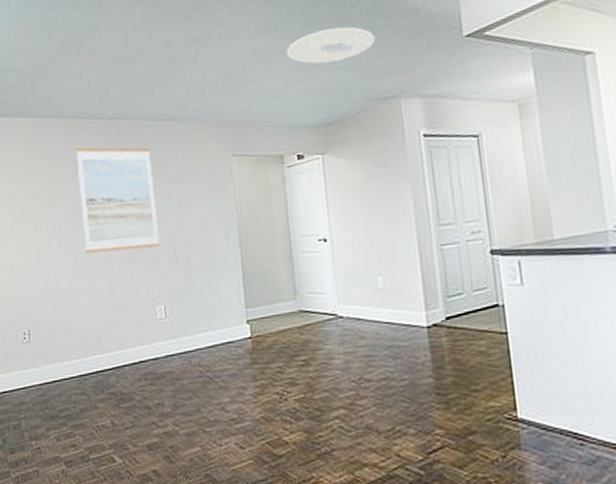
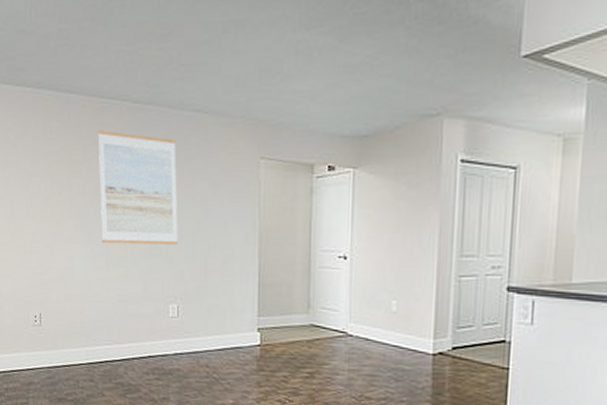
ceiling light: present [286,27,376,64] -> none [331,29,428,69]

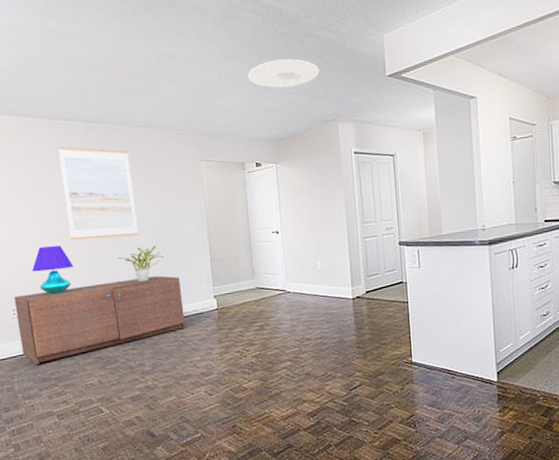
storage trunk: none [37,296,221,383] -> present [14,275,186,366]
table lamp: none [58,246,102,304] -> present [32,245,73,295]
potted plant: none [151,257,205,302] -> present [118,244,165,283]
ceiling light: none [331,29,428,69] -> present [247,59,320,88]

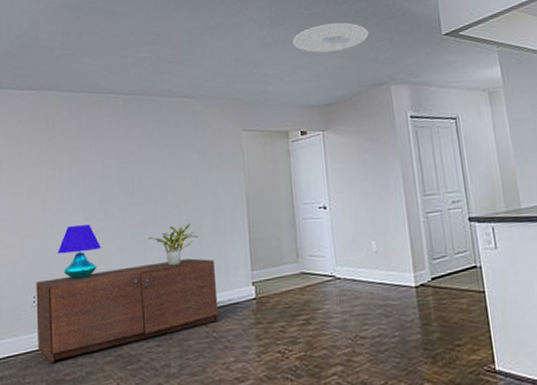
wall art: present [57,146,139,241] -> none [95,119,173,219]

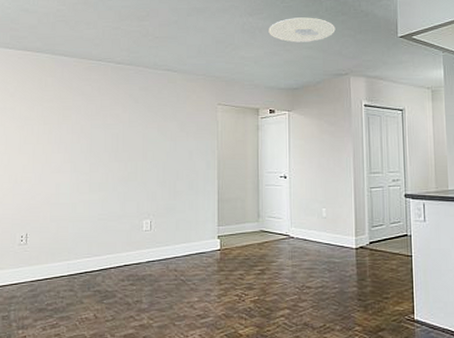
storage trunk: present [36,258,219,364] -> none [23,212,187,295]
table lamp: present [58,224,101,280] -> none [45,175,85,224]
potted plant: present [148,222,199,266] -> none [129,181,174,218]

